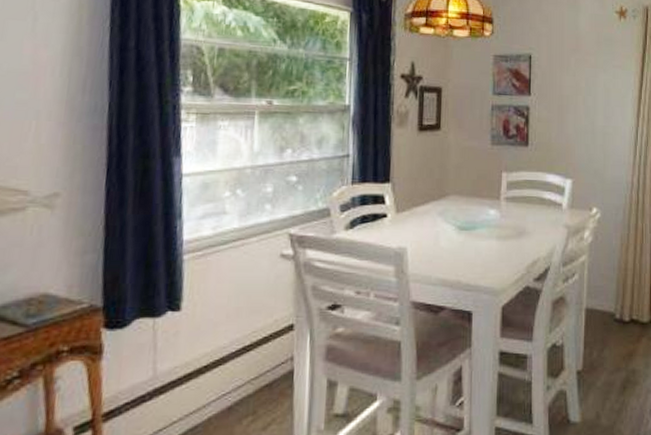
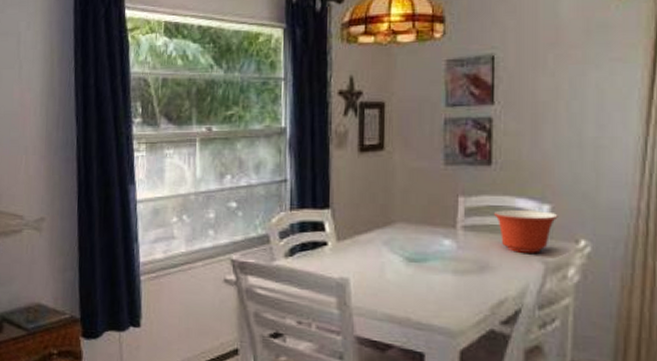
mixing bowl: none [529,184,577,220] -> present [493,210,558,253]

